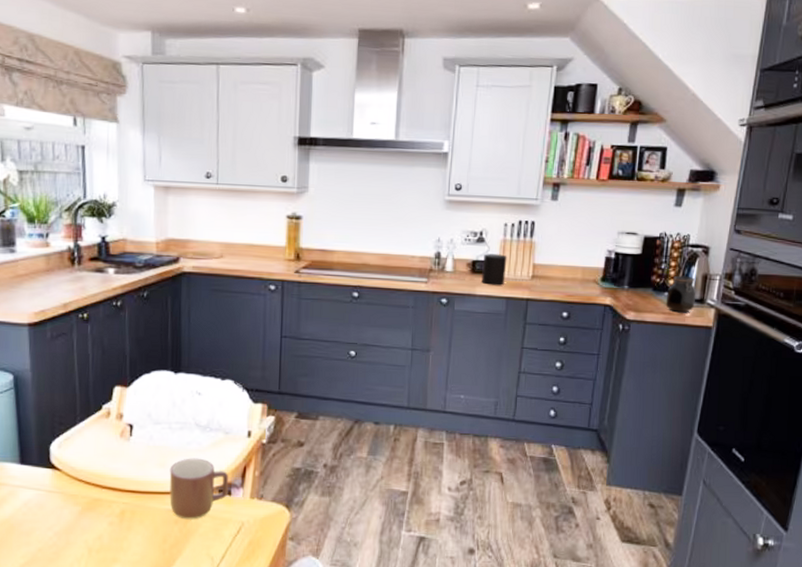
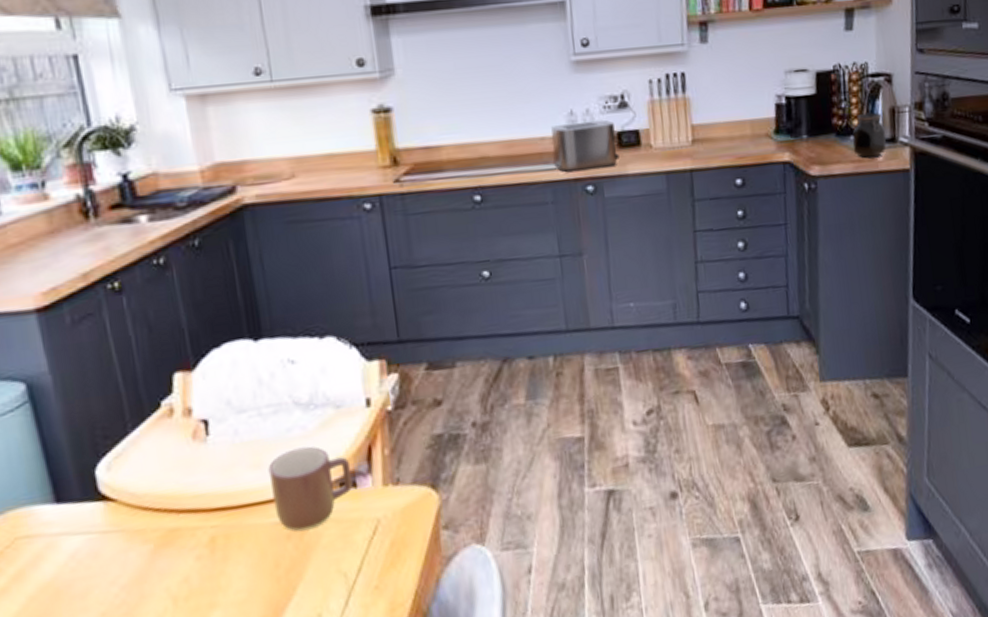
toaster: none [419,247,472,286] -> present [551,119,620,173]
pen holder: present [482,253,507,285] -> none [630,119,661,159]

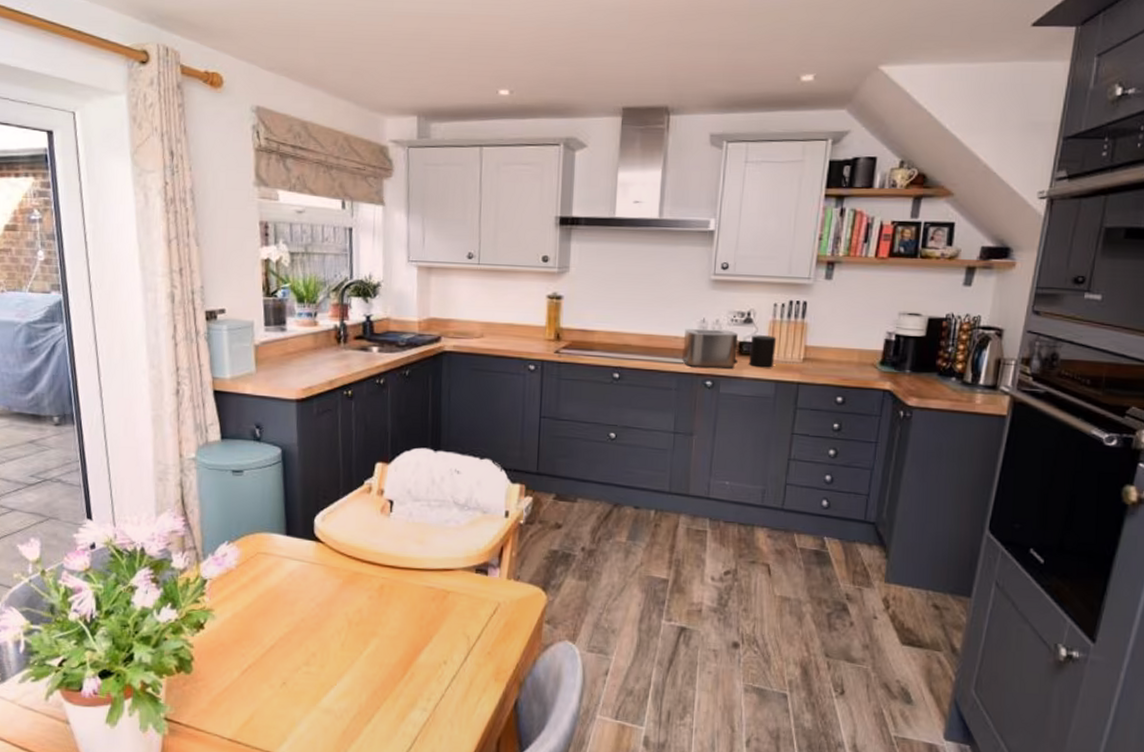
mug: present [268,446,353,532] -> none [427,536,486,598]
pen holder: none [630,119,661,159] -> present [749,335,777,368]
jar: present [853,112,887,158] -> none [953,359,988,400]

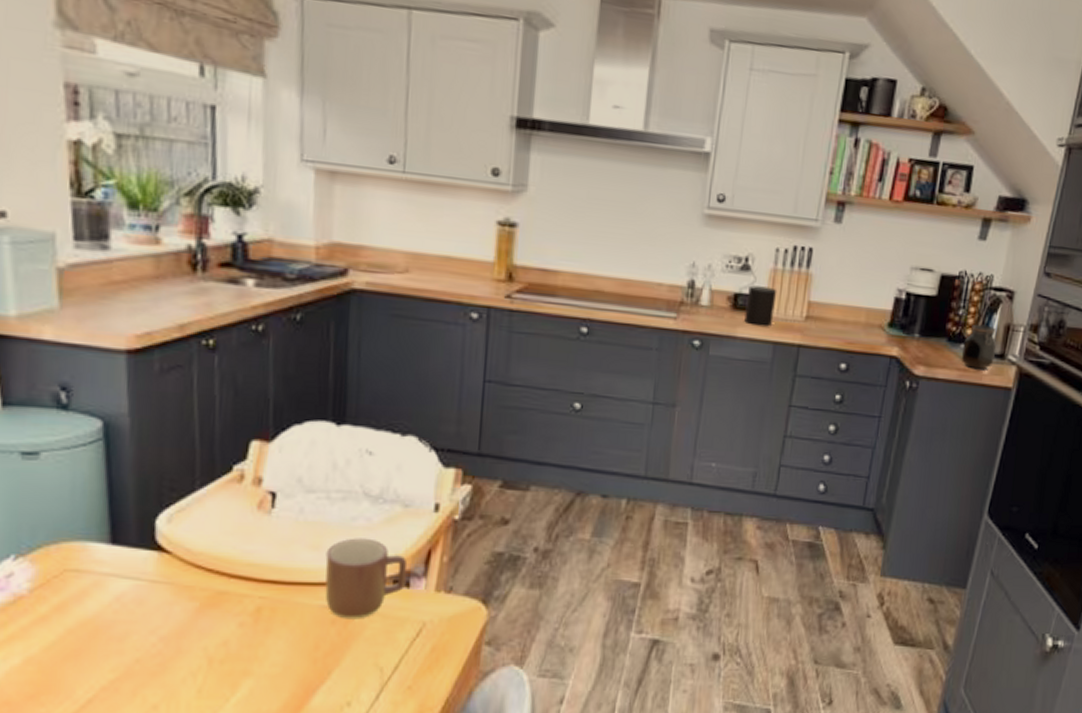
mug: none [427,536,486,598] -> present [325,538,408,619]
toaster: present [682,328,739,369] -> none [666,273,734,326]
jar: none [953,359,988,400] -> present [961,323,997,370]

